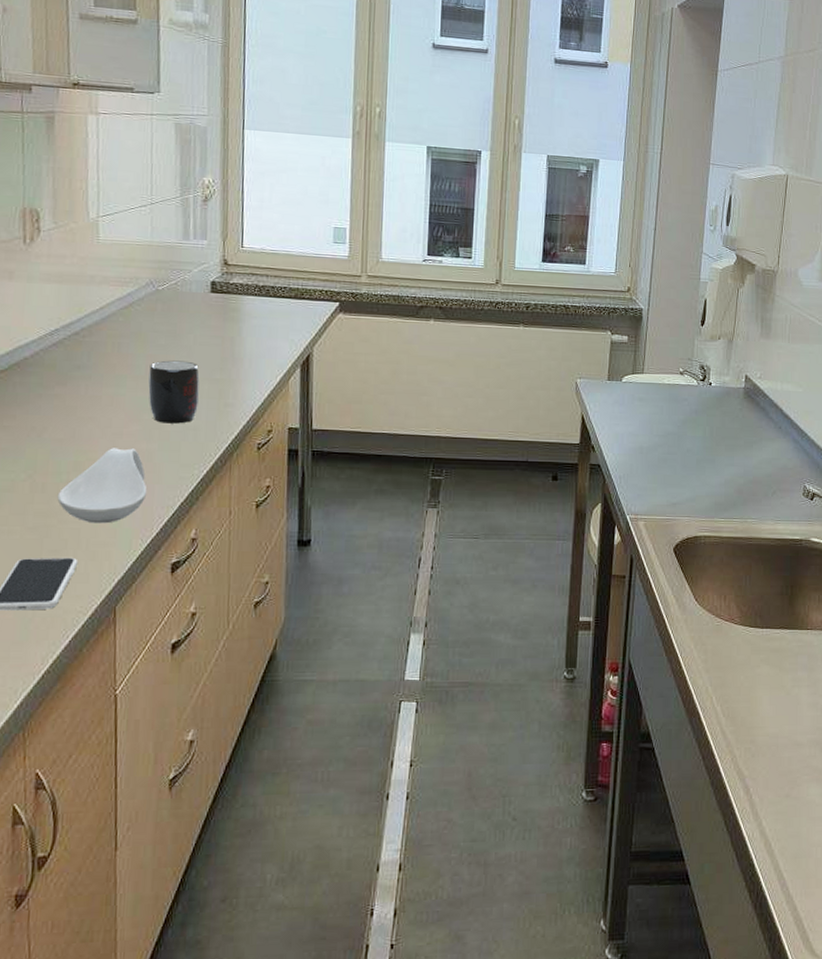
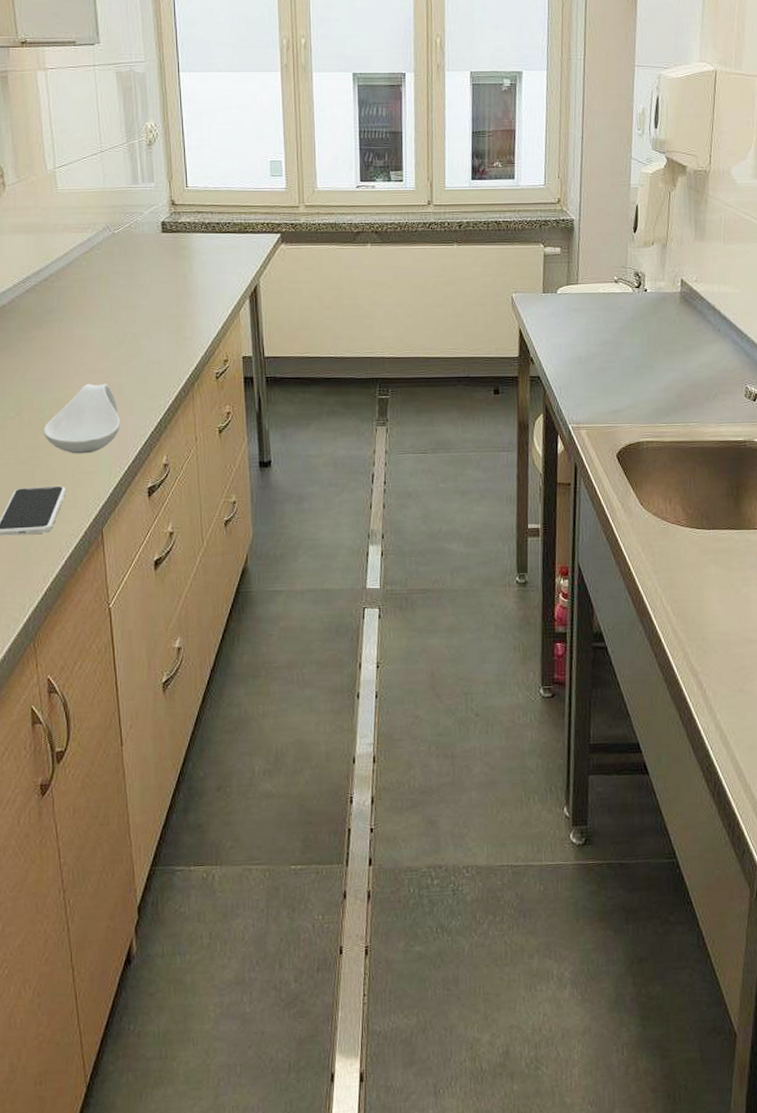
mug: present [148,360,200,424] -> none [113,299,160,359]

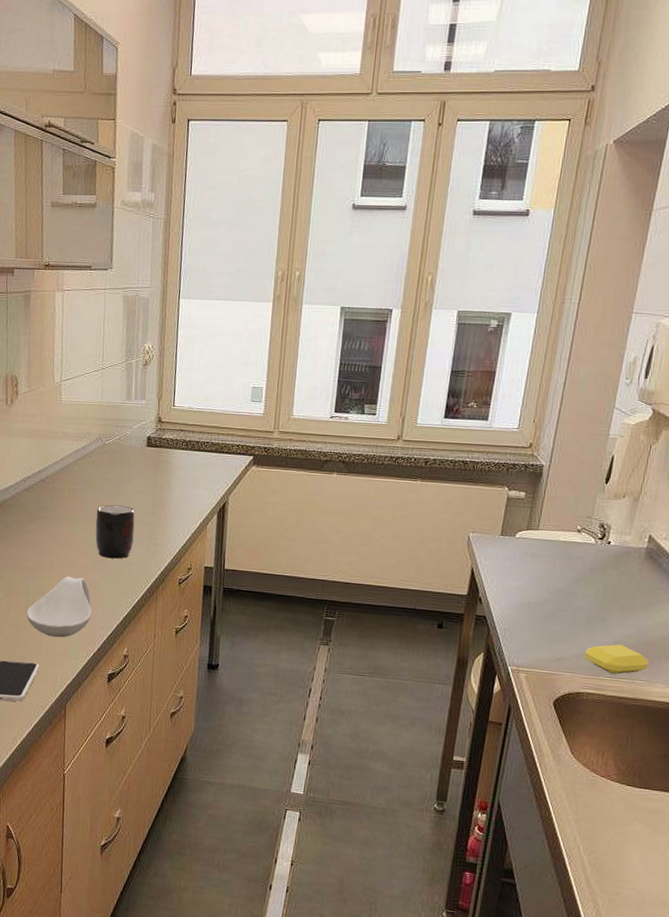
mug: none [113,299,160,359] -> present [95,504,135,559]
soap bar: none [638,390,699,419] -> present [584,644,649,674]

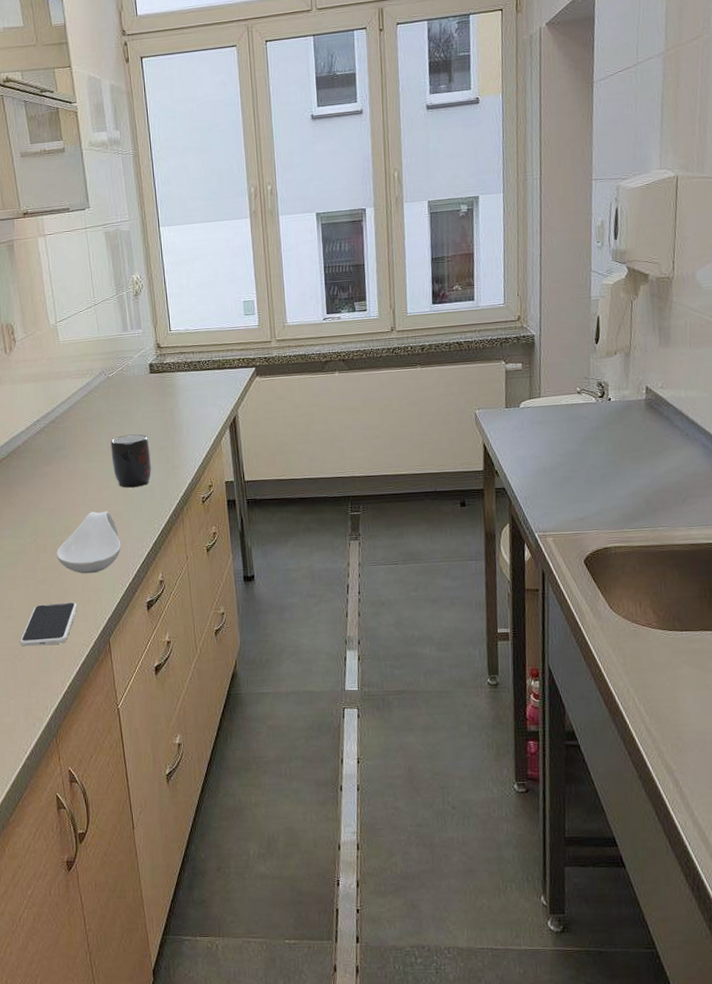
soap bar: present [584,644,649,674] -> none [605,495,668,525]

